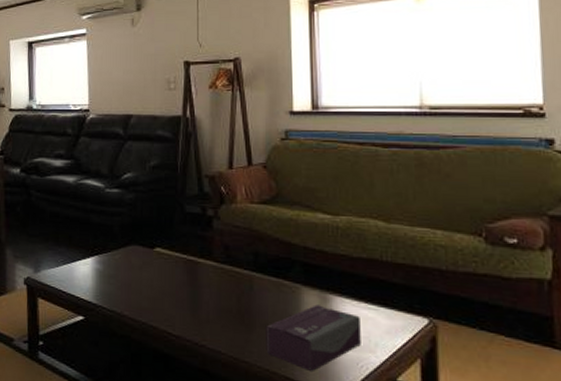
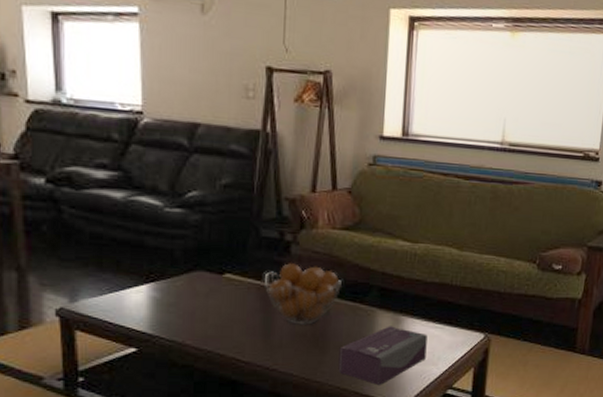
fruit basket: none [189,237,264,300] -> present [264,263,343,325]

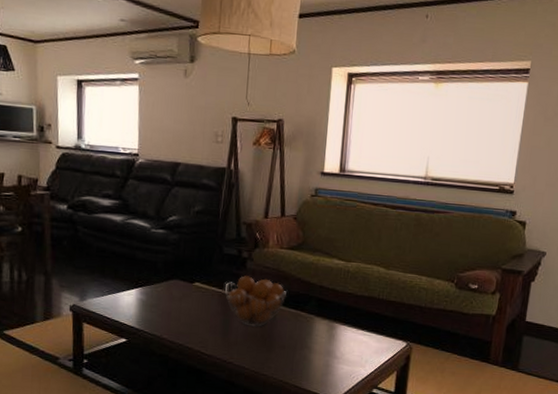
tissue box: present [338,326,428,385] -> none [281,331,357,381]

